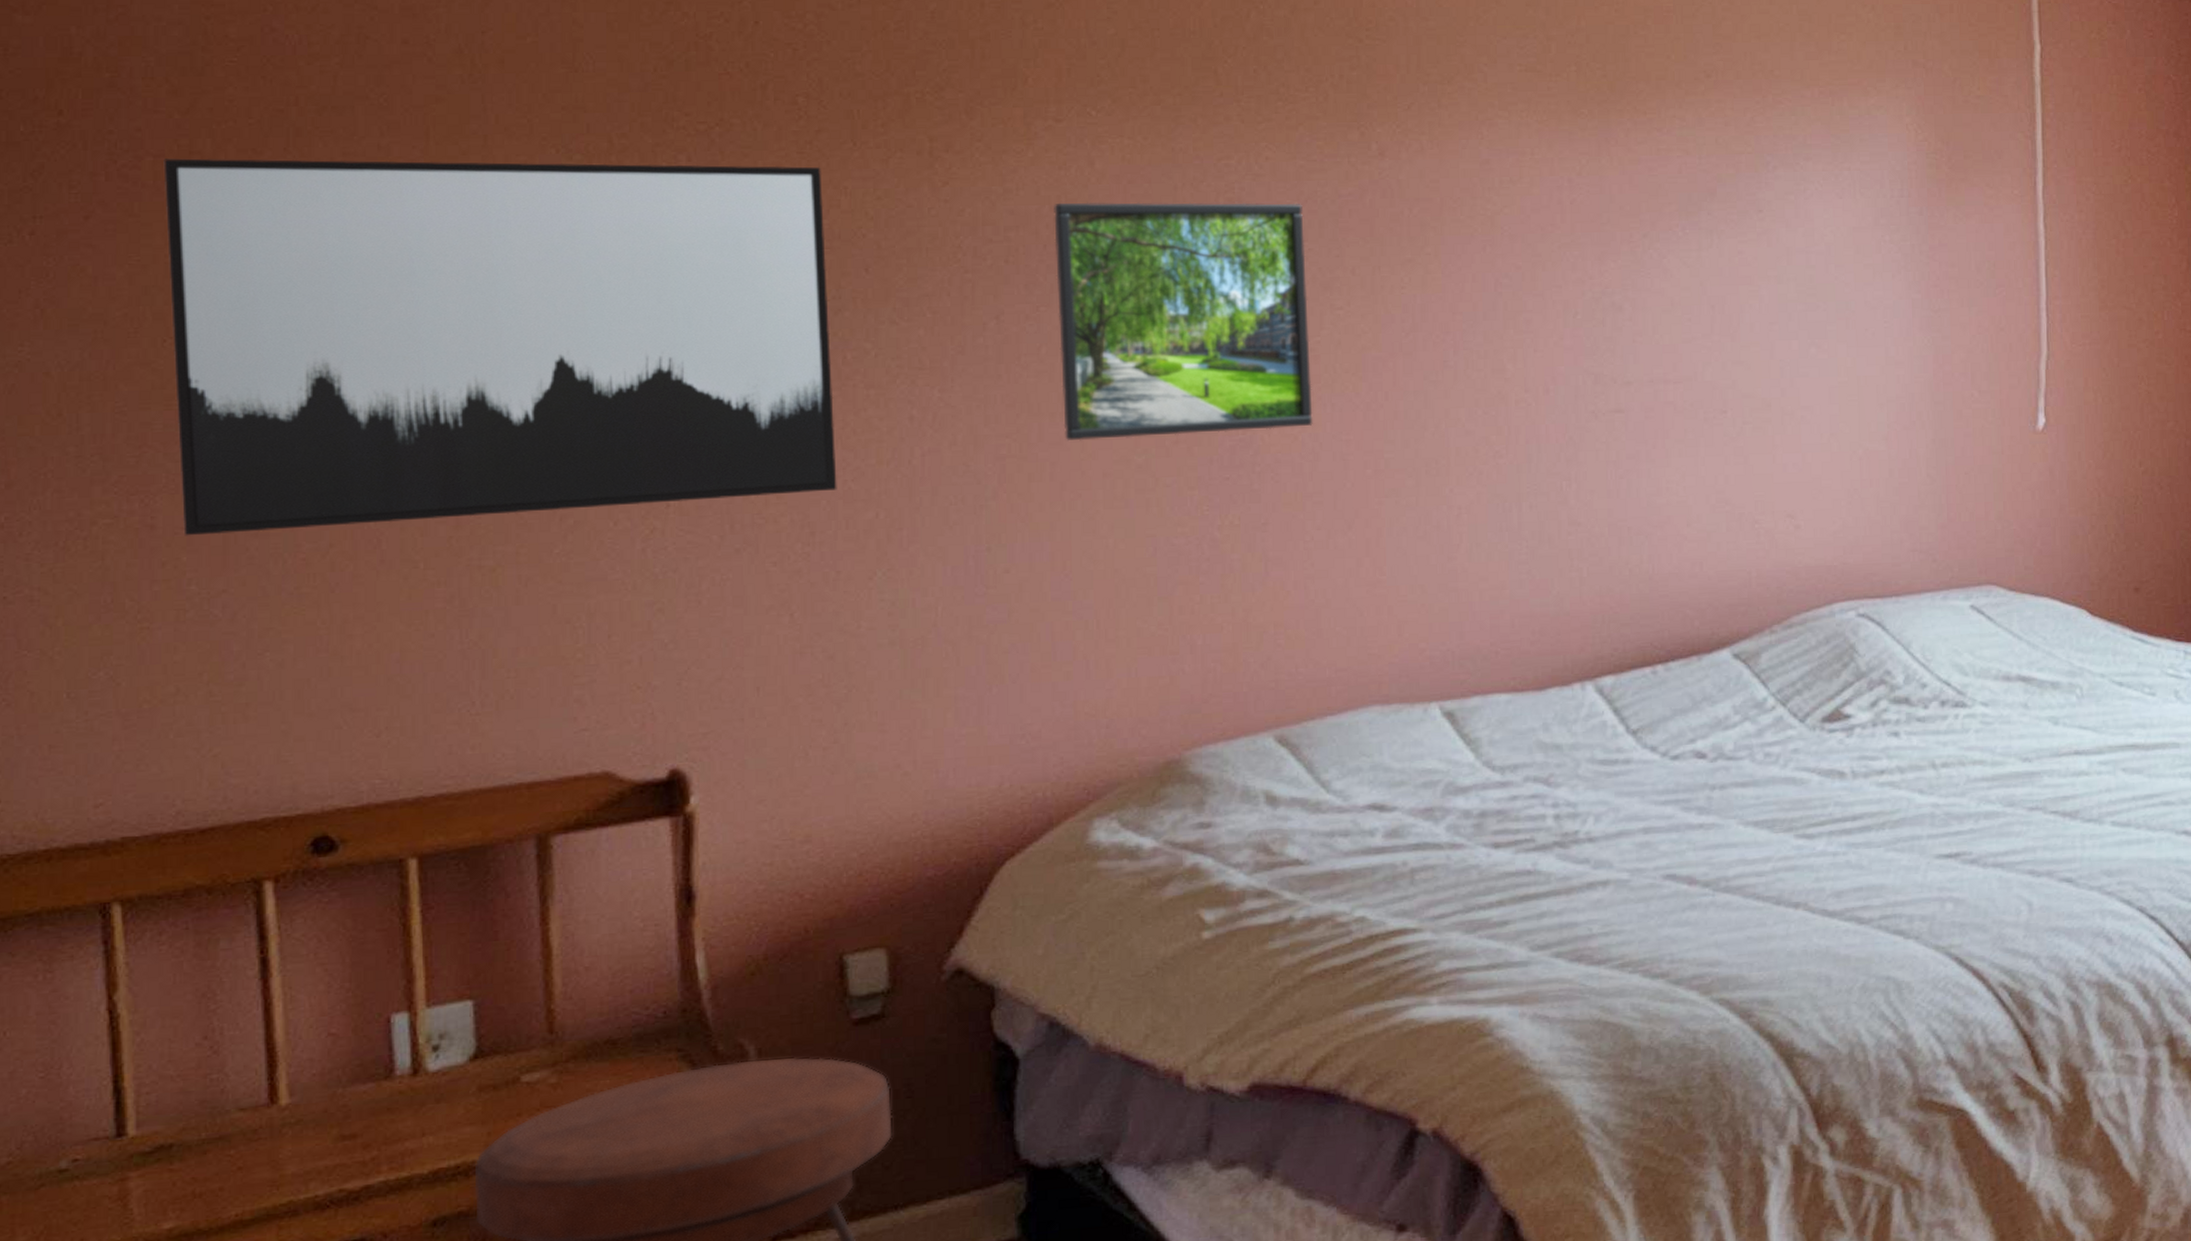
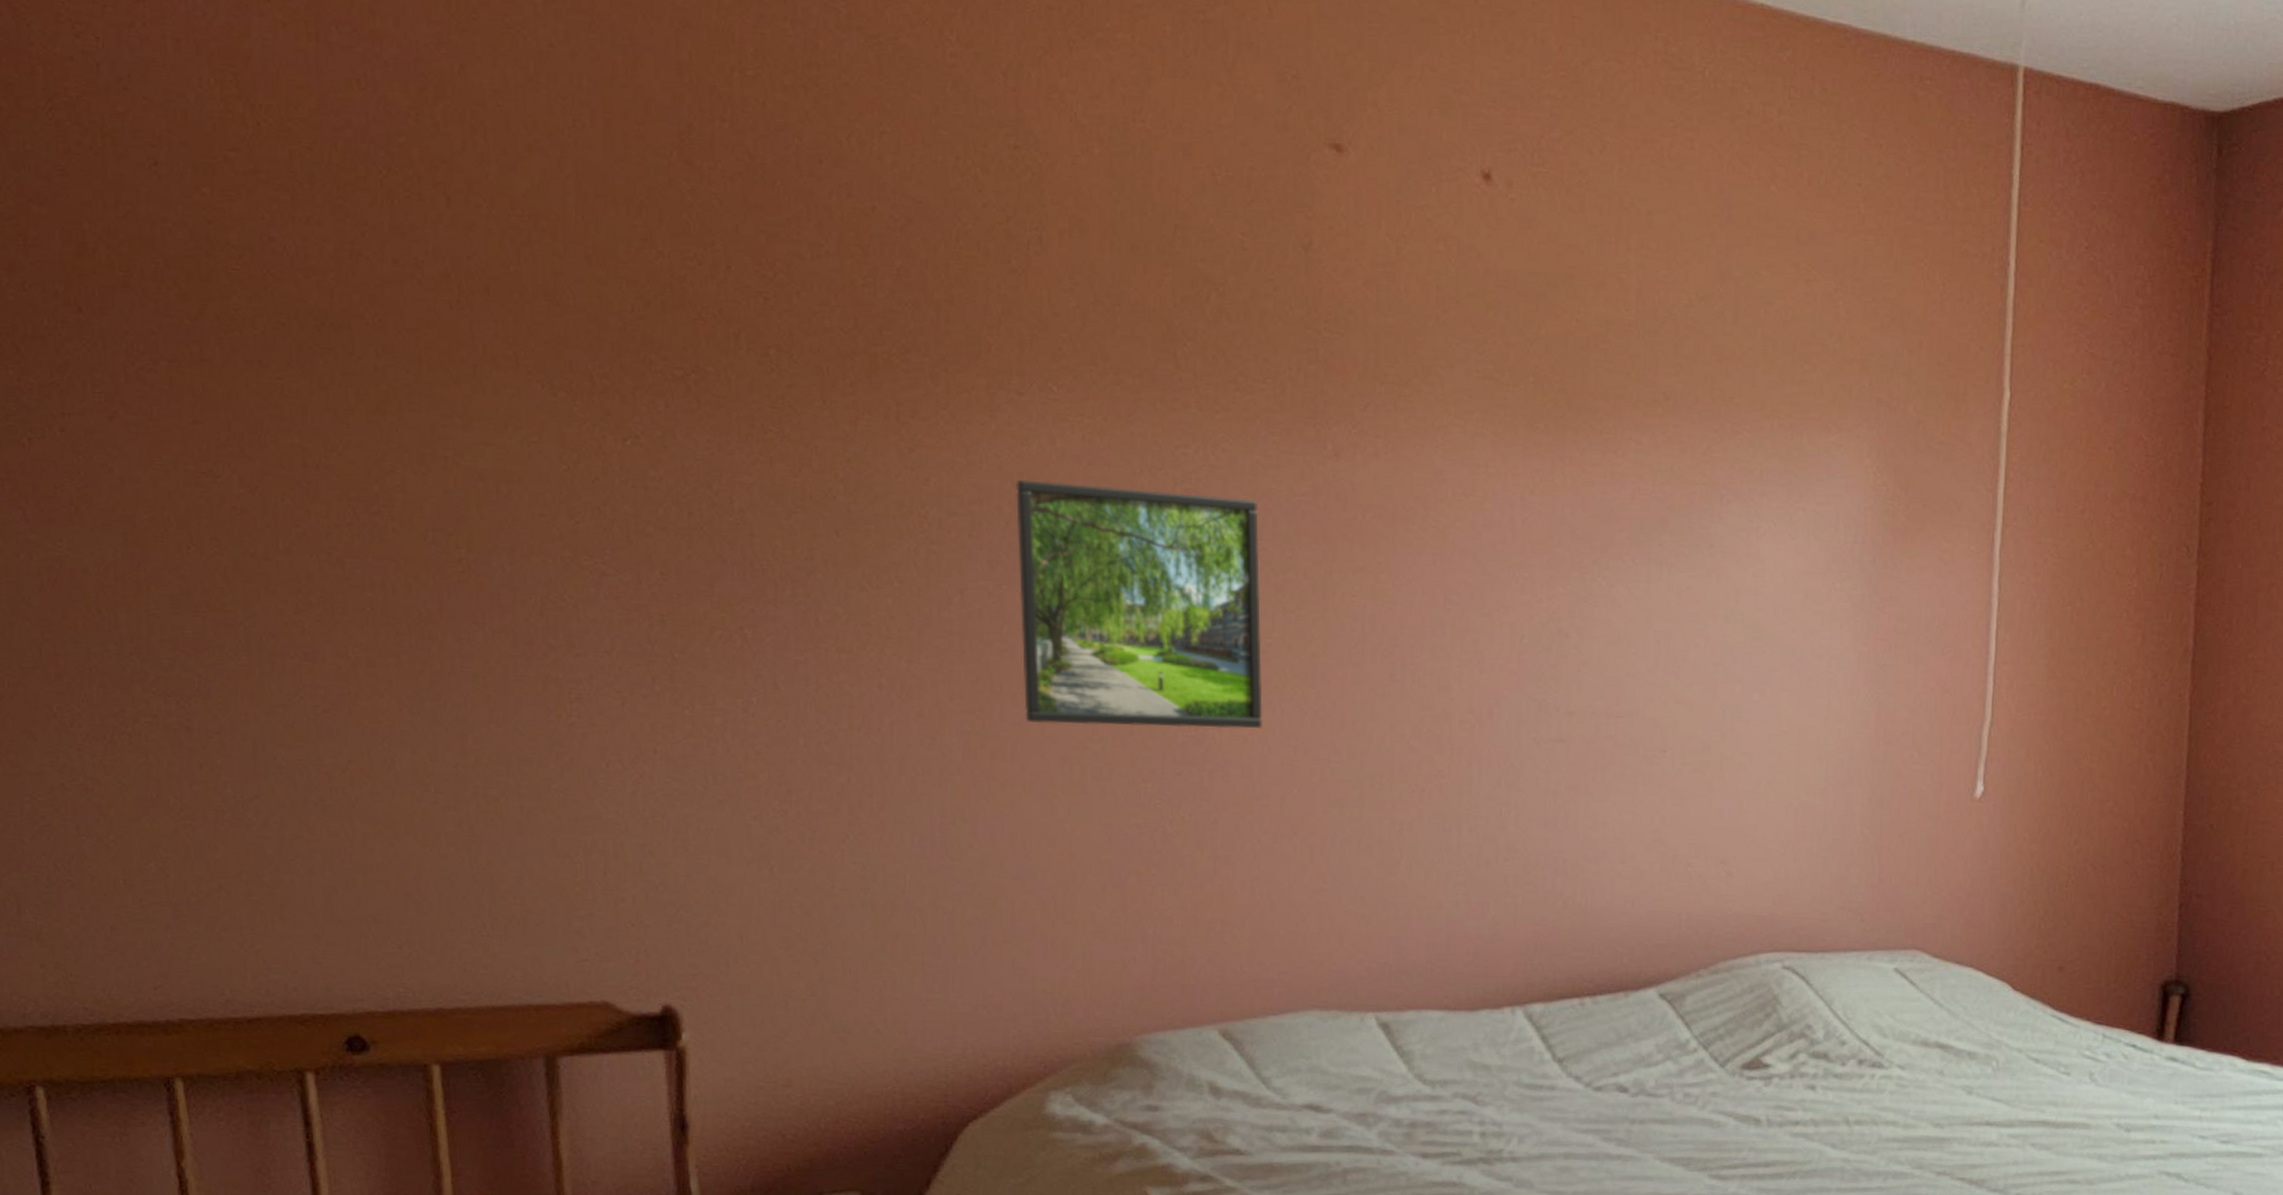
wall art: present [163,158,837,536] -> none [177,364,812,752]

